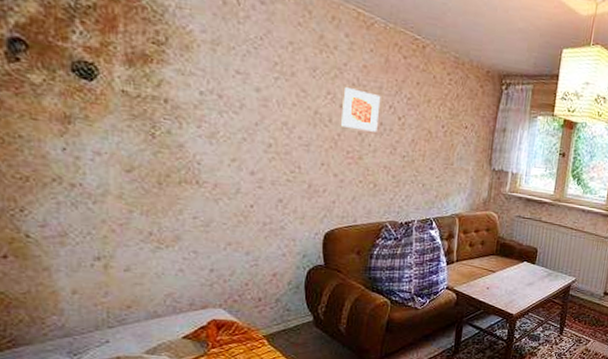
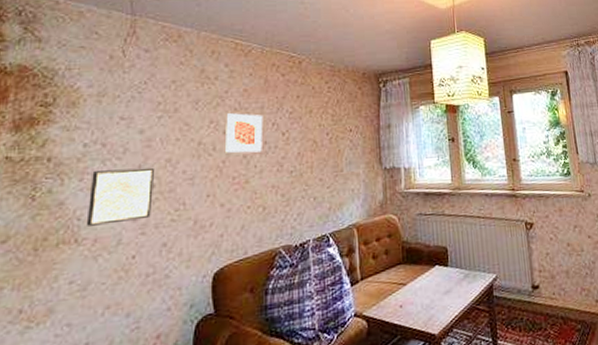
wall art: none [206,121,272,174] -> present [86,167,156,226]

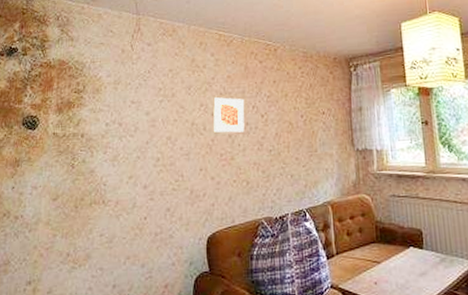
wall art: present [86,167,156,226] -> none [110,144,159,191]

